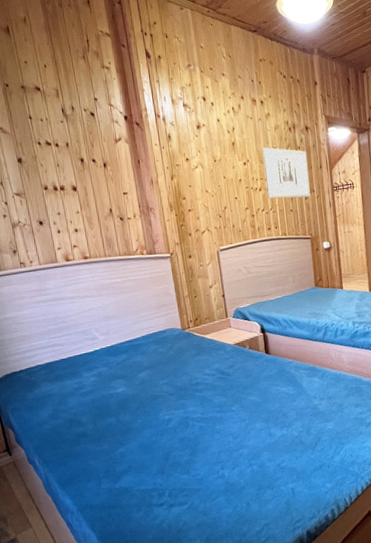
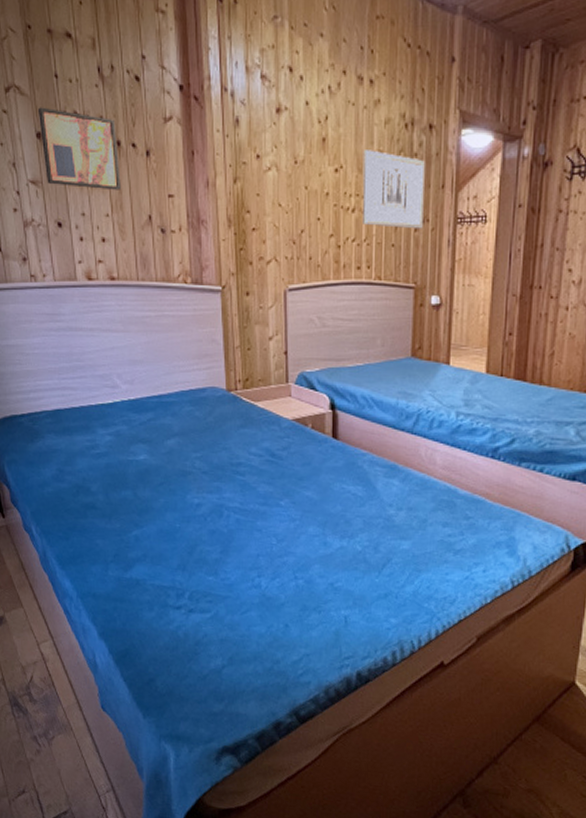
wall art: none [18,140,87,195] -> present [38,107,121,190]

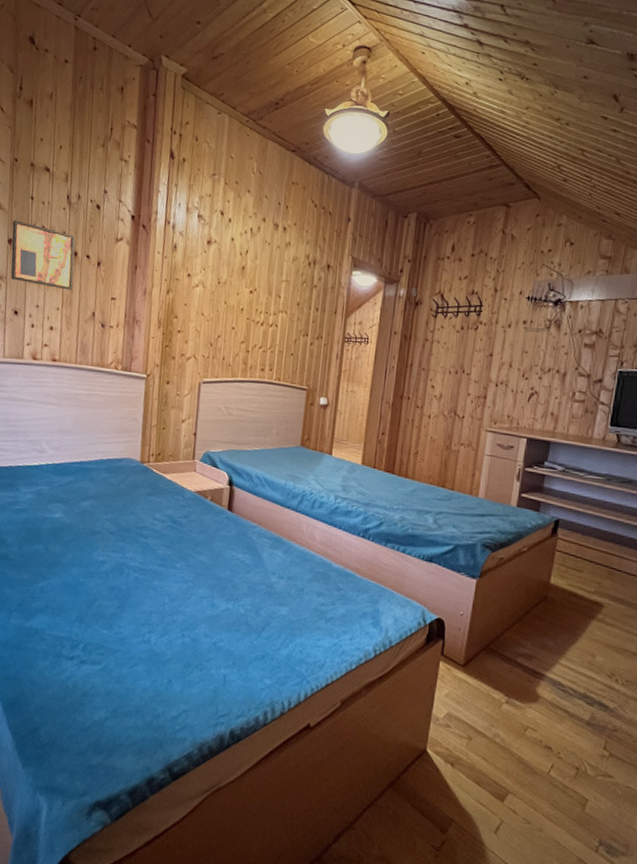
wall art: present [362,150,425,229] -> none [269,279,322,344]

